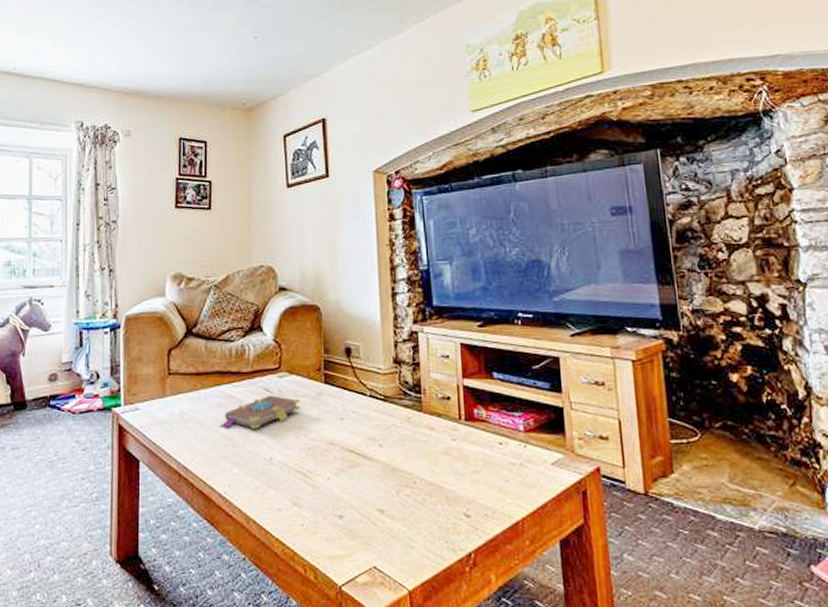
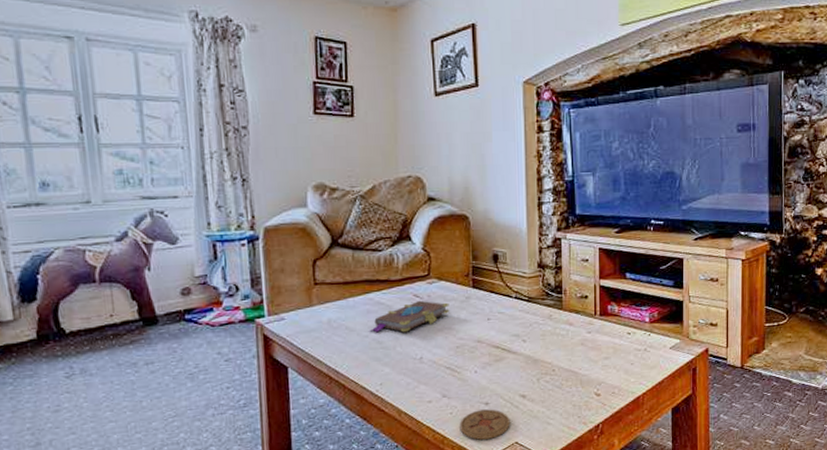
coaster: none [311,523,367,560] -> present [459,409,510,440]

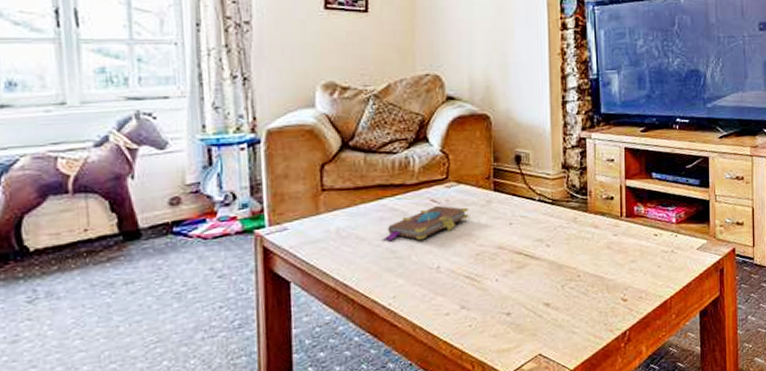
coaster: present [459,409,510,440] -> none [479,319,534,354]

